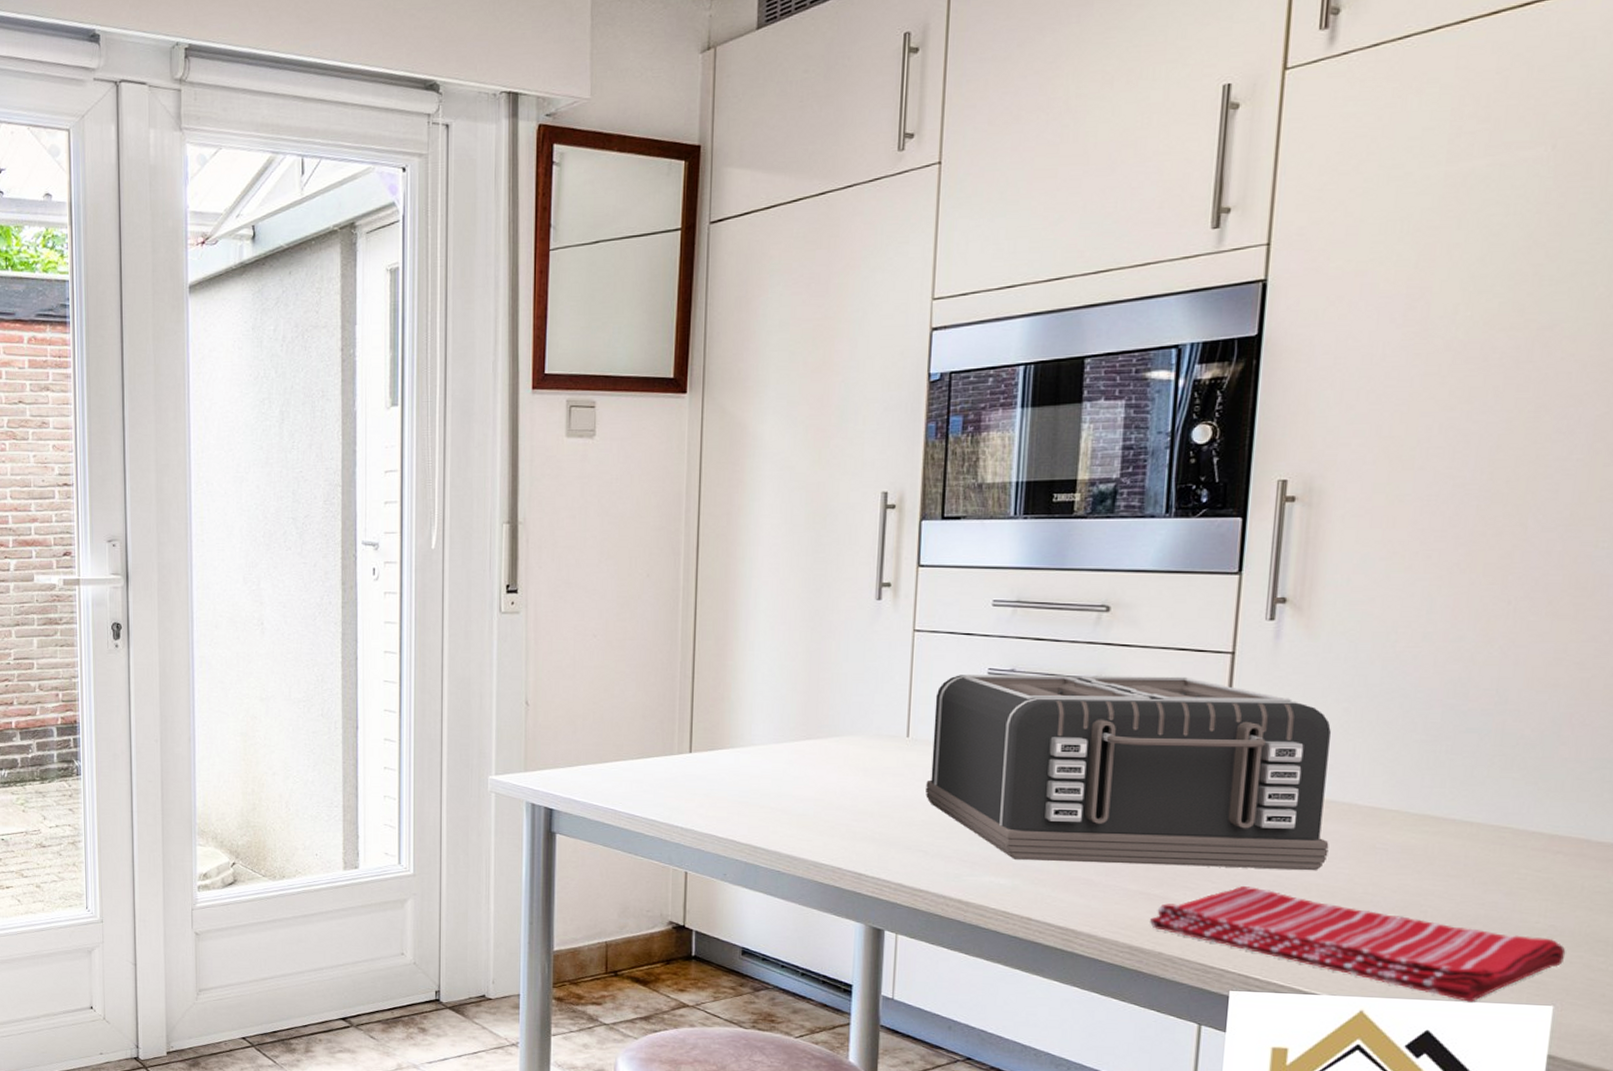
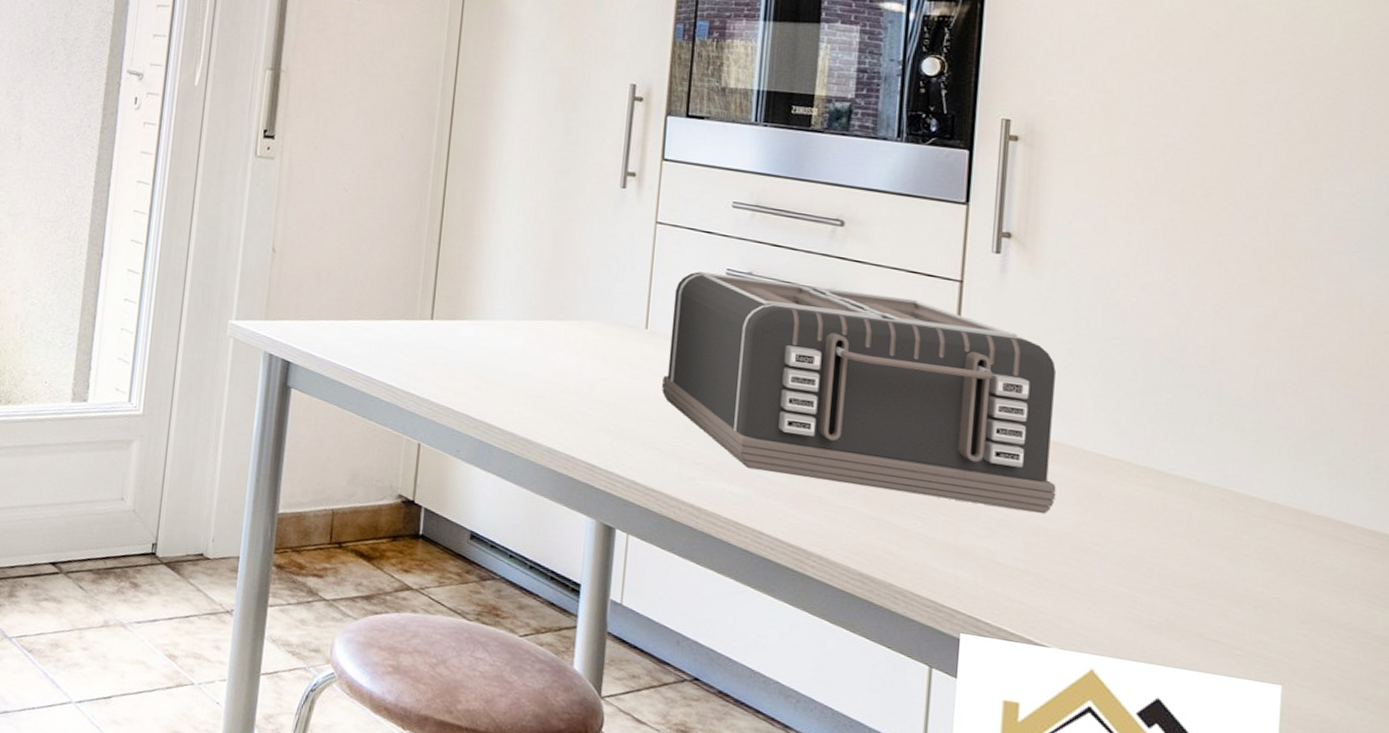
dish towel: present [1150,886,1566,1002] -> none [881,521,1291,673]

